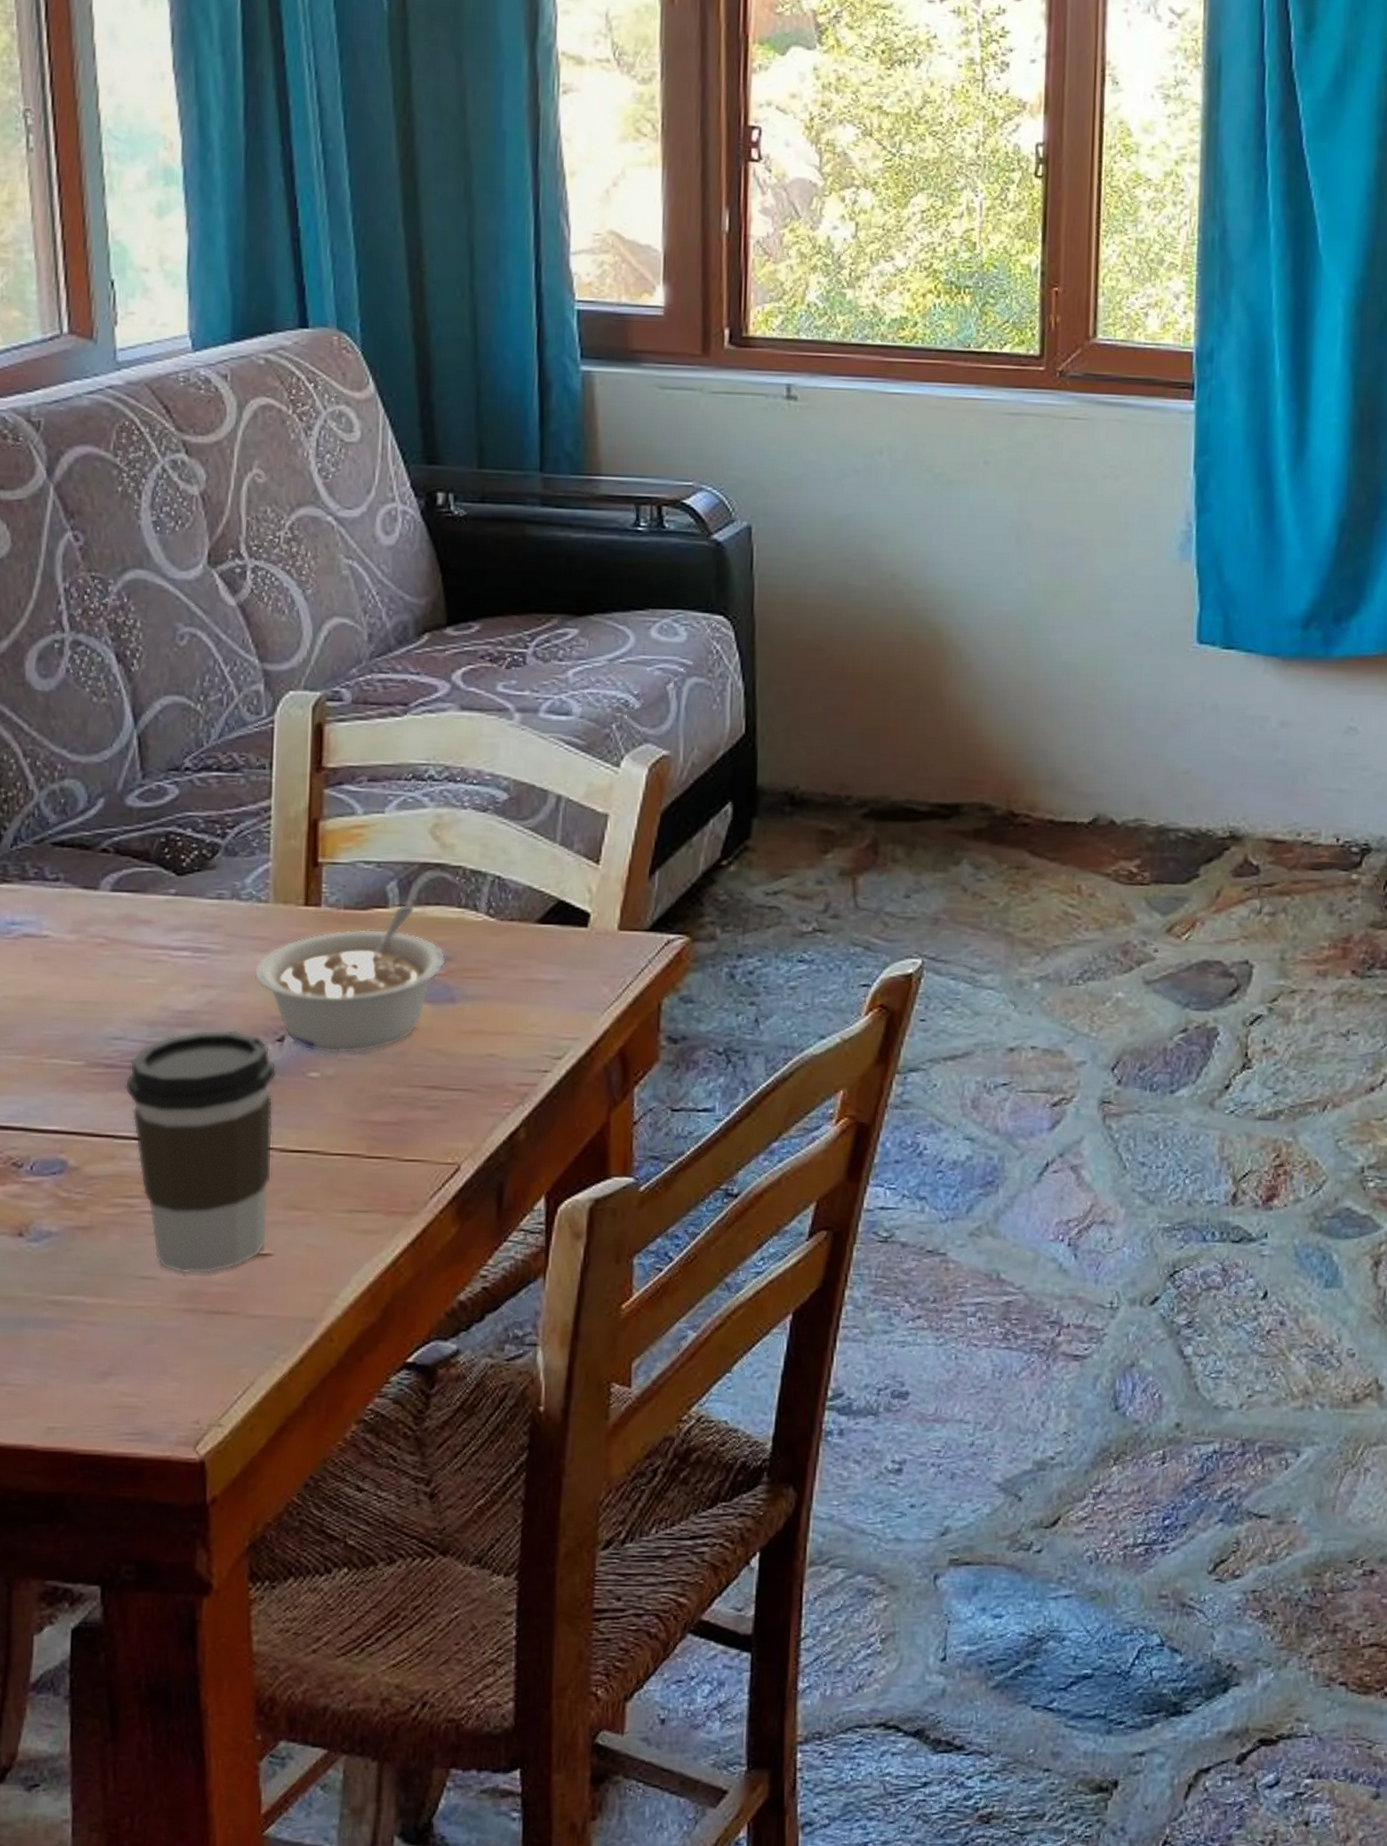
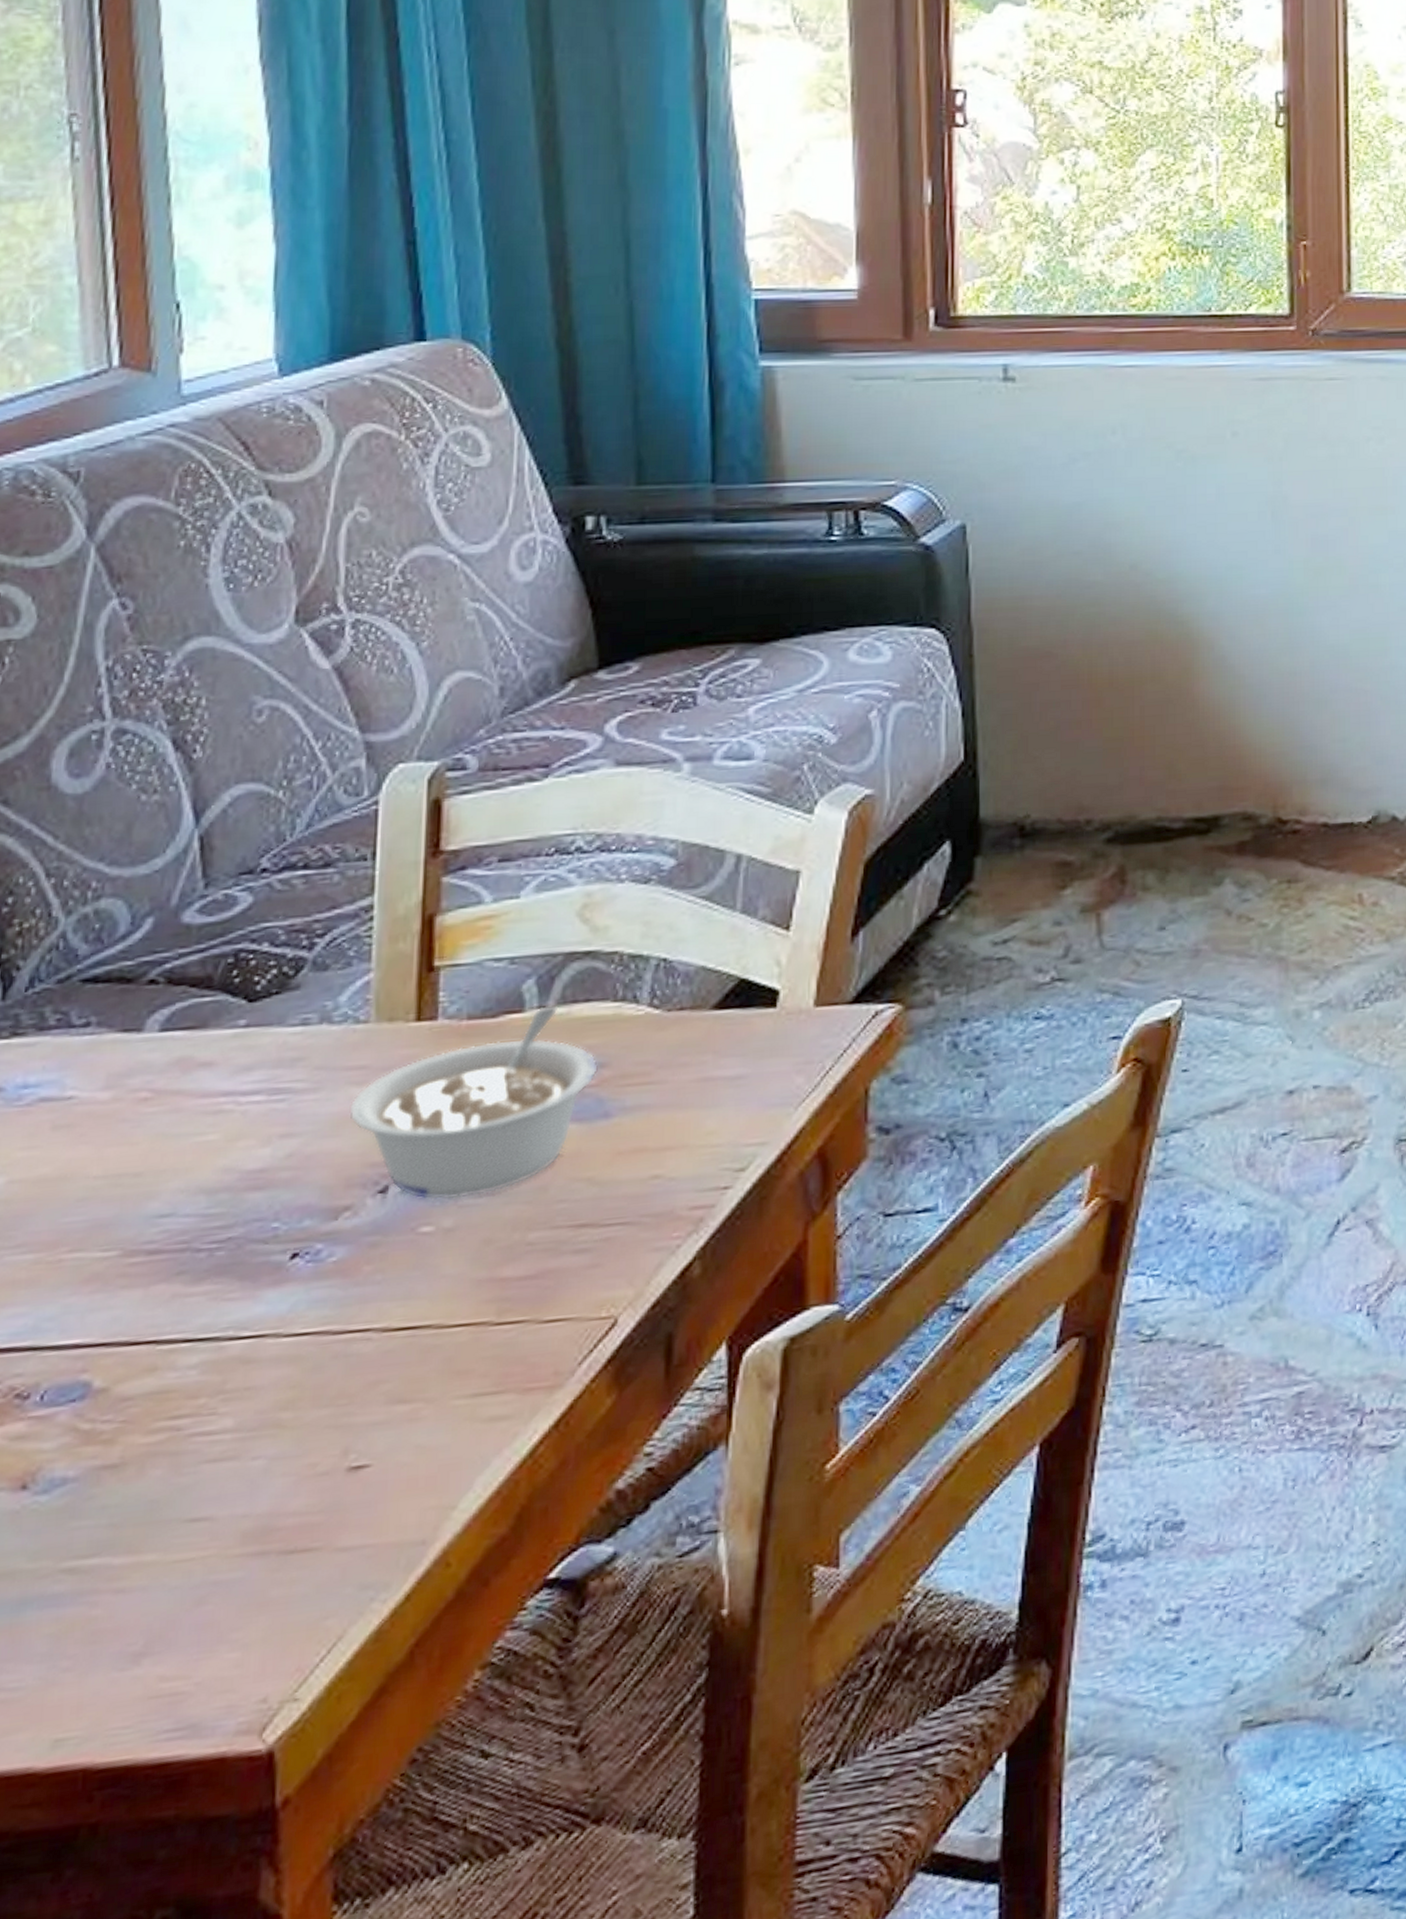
coffee cup: present [126,1030,277,1274] -> none [174,1186,378,1508]

